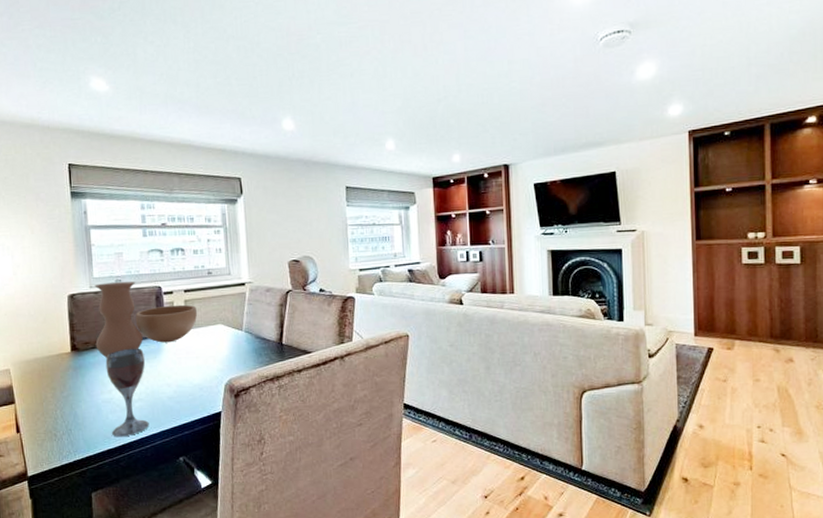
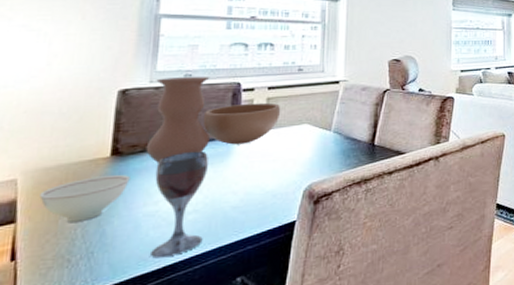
bowl: none [27,367,88,405] -> present [39,174,130,222]

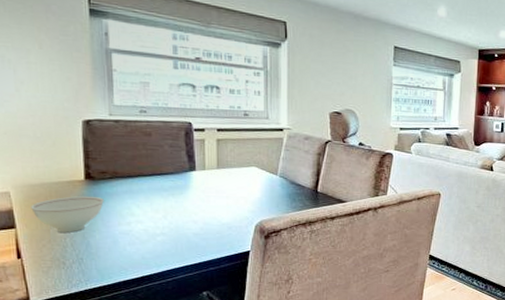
vase: present [145,76,210,164] -> none [114,112,169,191]
cup: present [151,151,208,258] -> none [125,182,172,269]
bowl: present [203,102,281,145] -> none [161,142,231,180]

